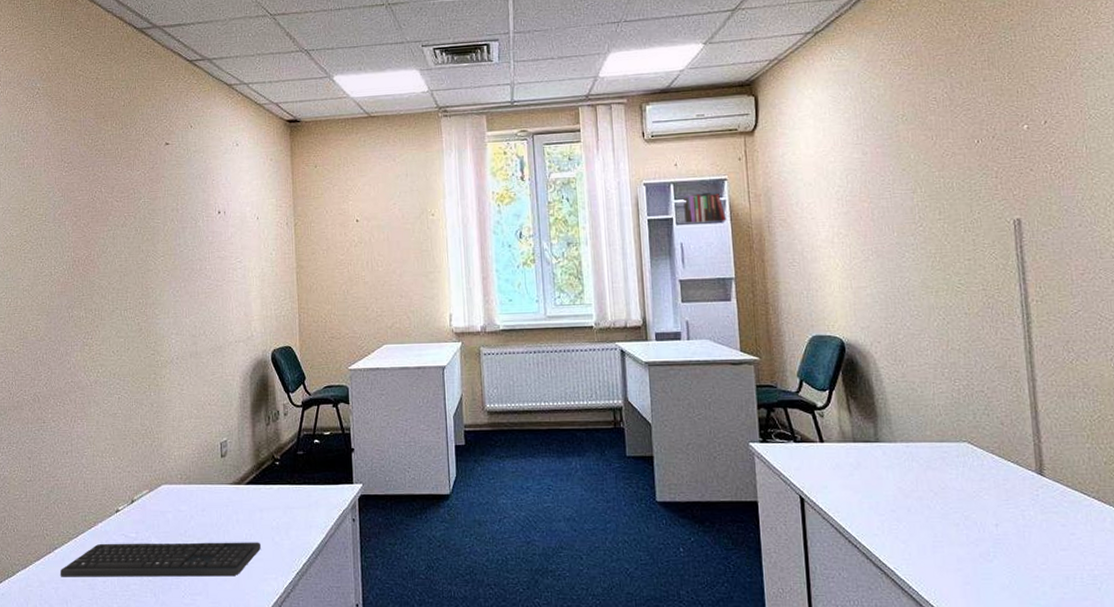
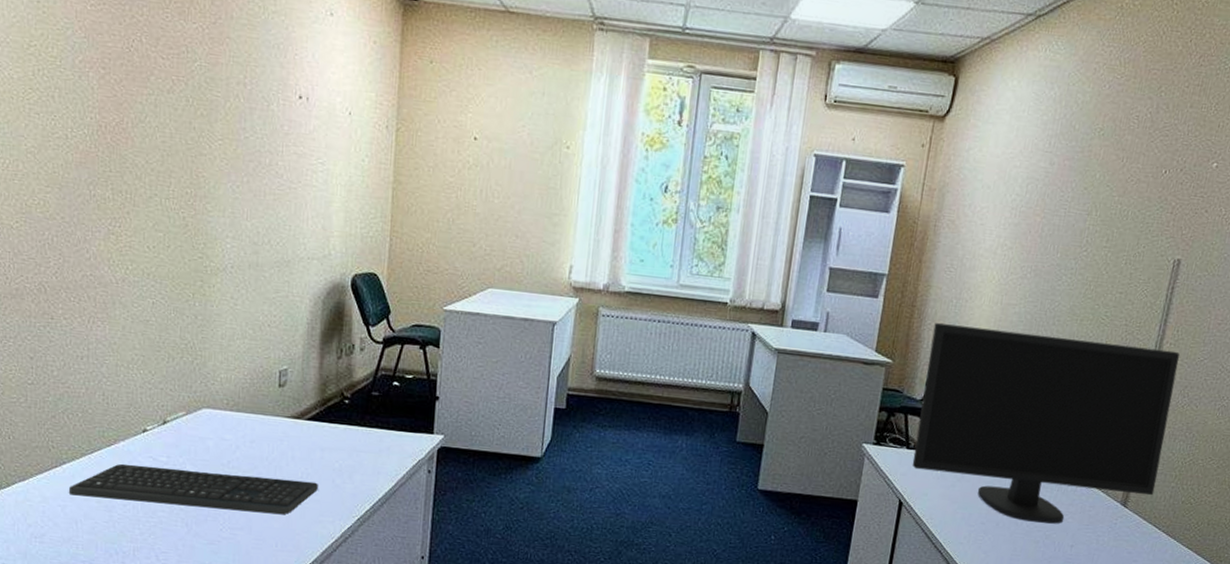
books: present [683,193,727,223] -> none [849,175,894,212]
monitor: none [791,307,1070,504] -> present [912,323,1180,525]

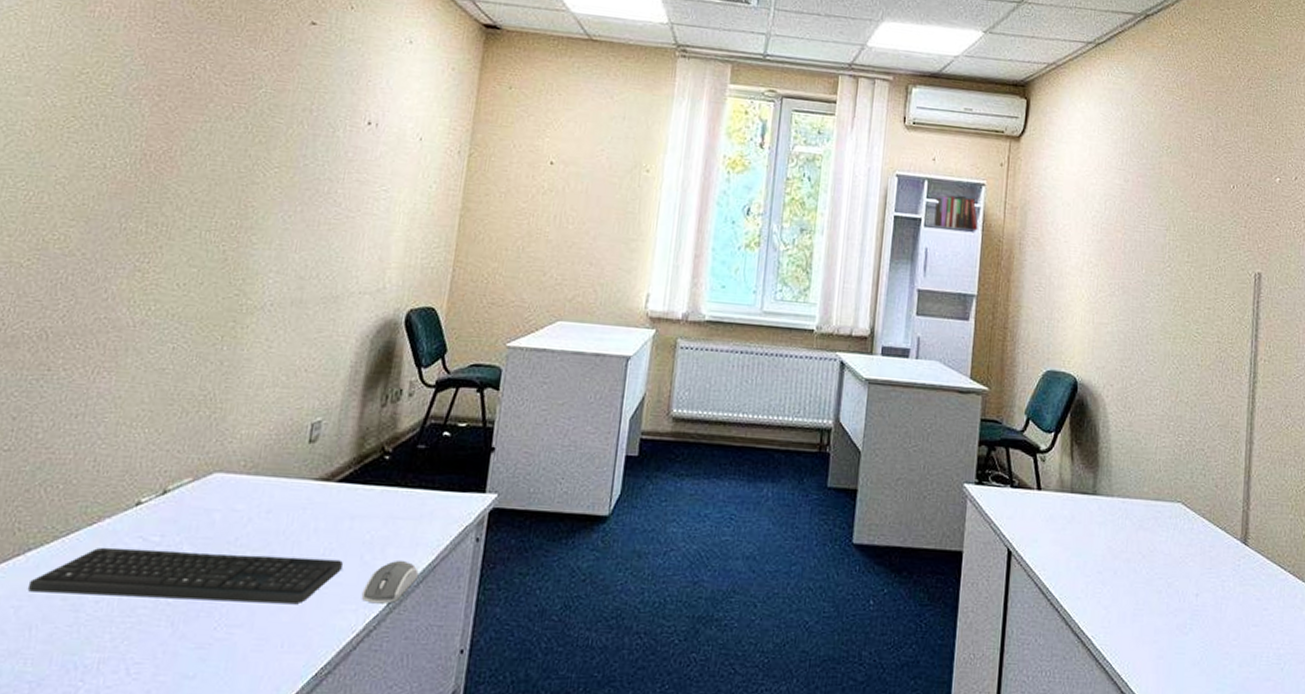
computer mouse: none [336,484,382,518] -> present [361,560,418,604]
books: none [849,175,894,212] -> present [934,195,978,231]
monitor: present [912,323,1180,525] -> none [1018,345,1276,570]

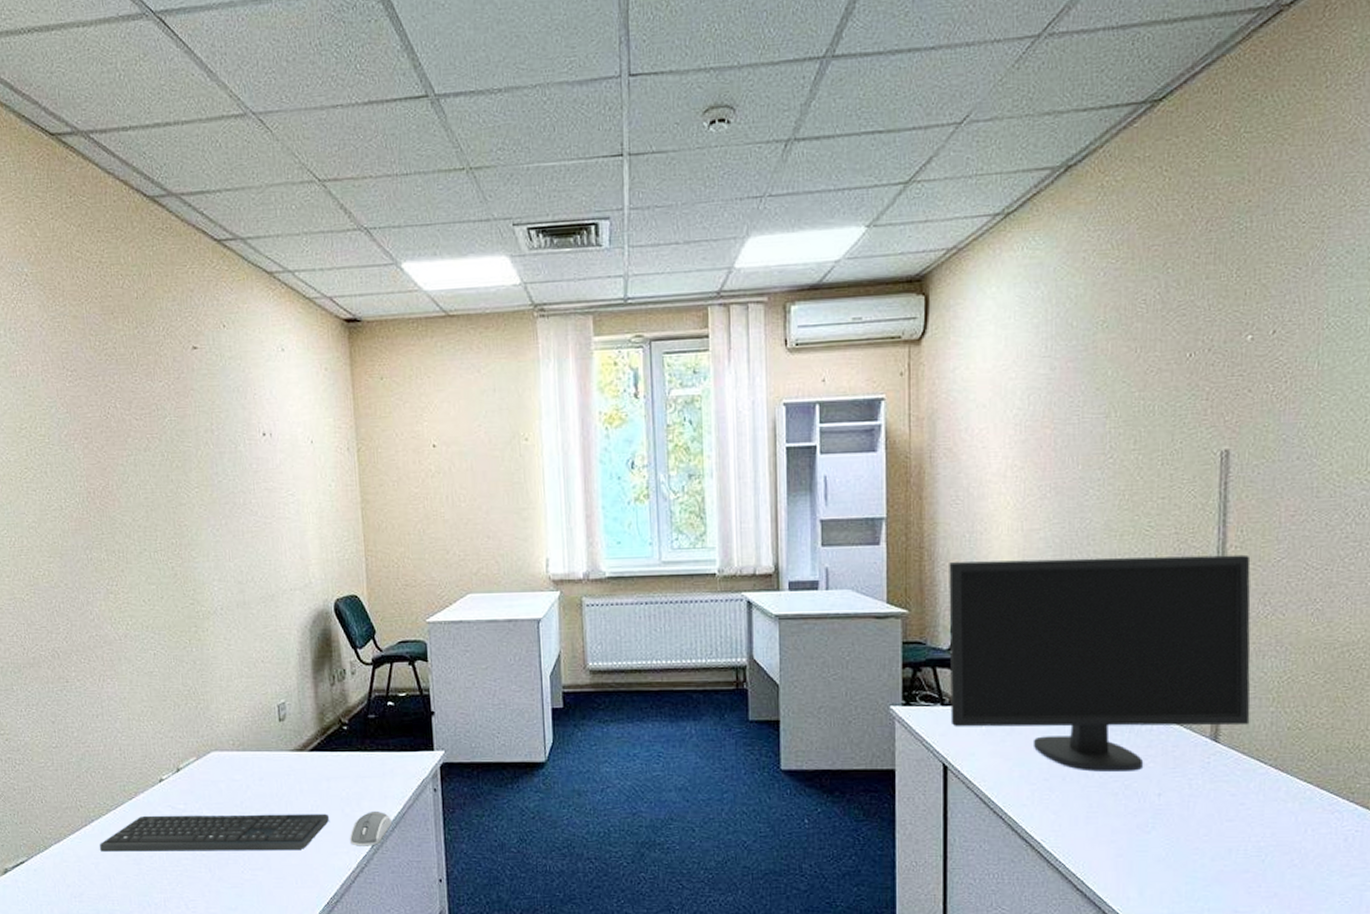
books: present [934,195,978,231] -> none [830,415,881,452]
monitor: none [1018,345,1276,570] -> present [949,554,1251,773]

